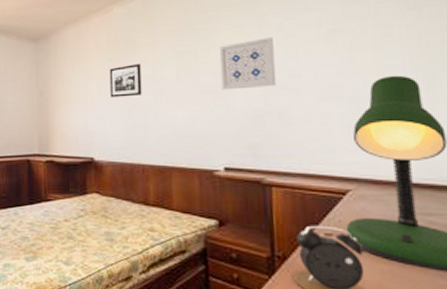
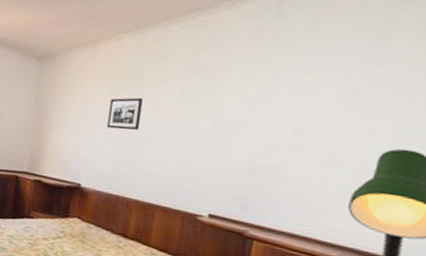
wall art: present [219,37,277,90] -> none [221,90,285,142]

